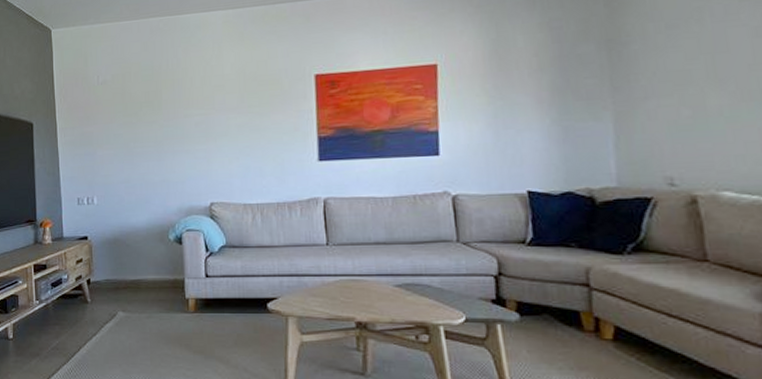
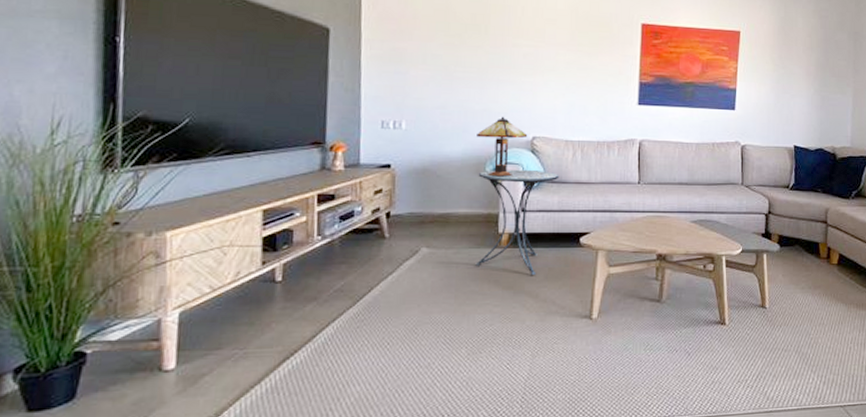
table lamp: none [158,185,206,244] -> present [477,116,528,177]
side table: none [162,236,241,340] -> present [475,170,560,275]

